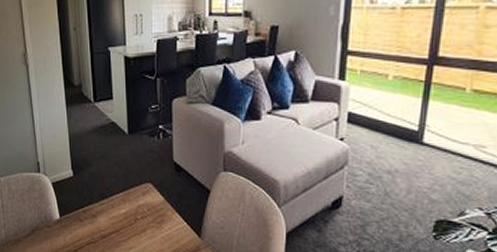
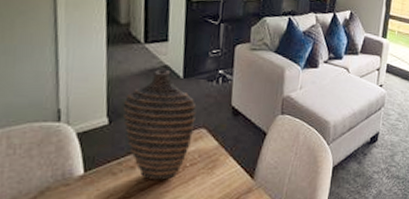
decorative vase: none [82,127,142,230] -> present [123,70,197,180]

